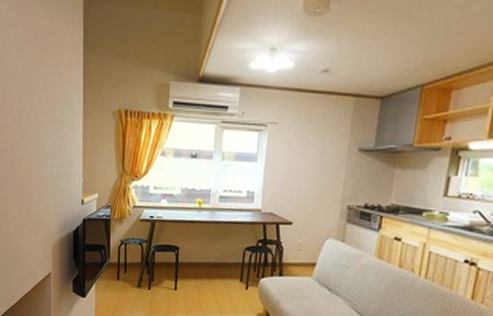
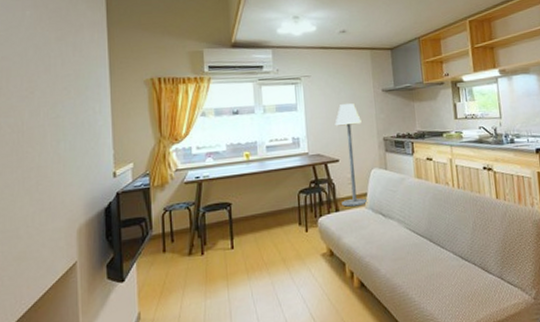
floor lamp: none [287,161,327,275] -> present [335,103,368,207]

